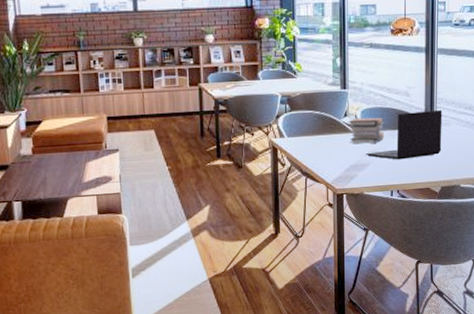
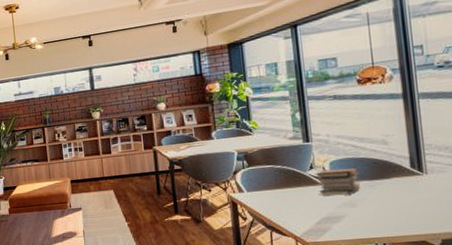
laptop: present [366,109,442,160] -> none [340,156,438,212]

